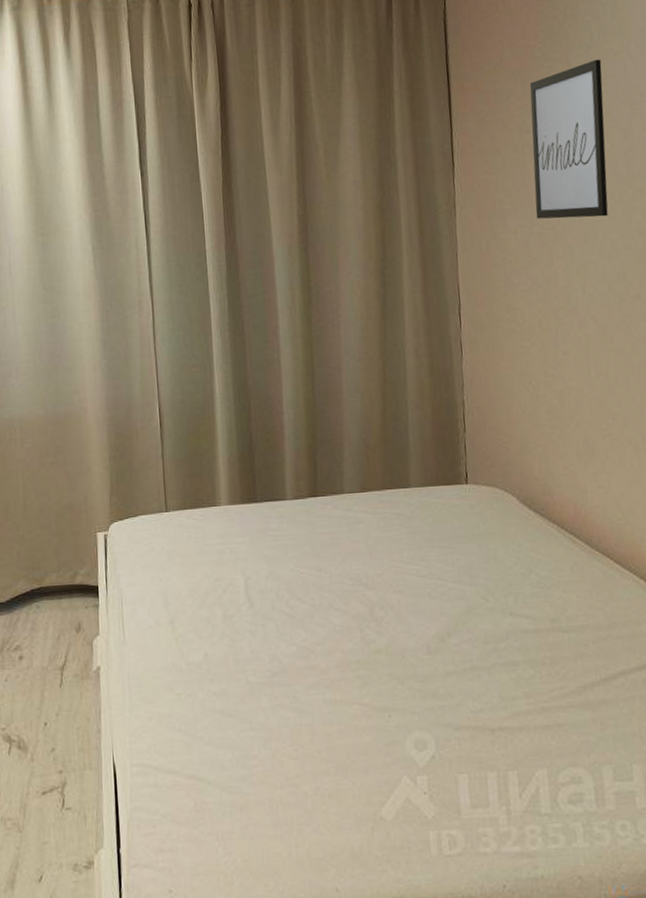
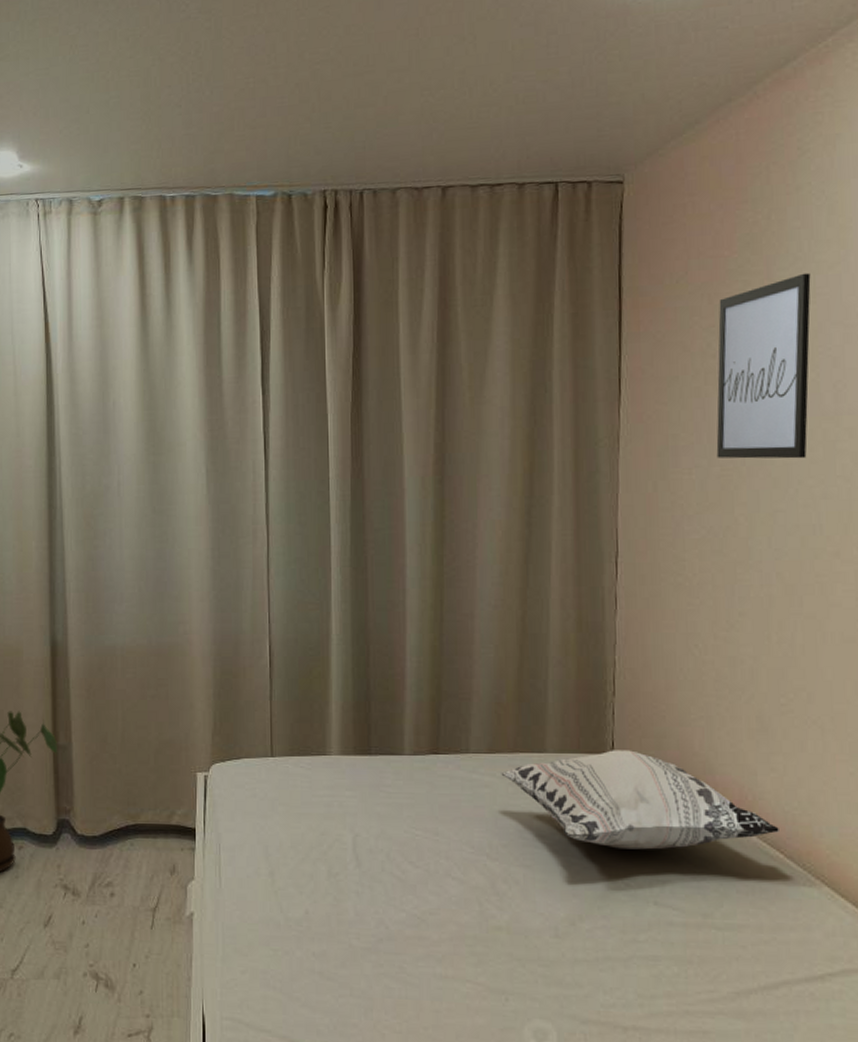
decorative pillow: none [372,479,608,569] -> present [501,750,779,850]

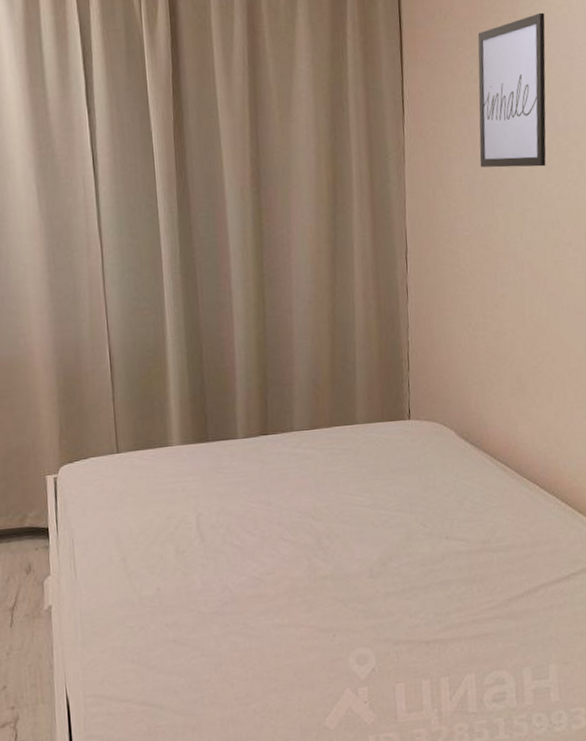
decorative pillow: present [501,750,779,850] -> none [320,415,535,498]

